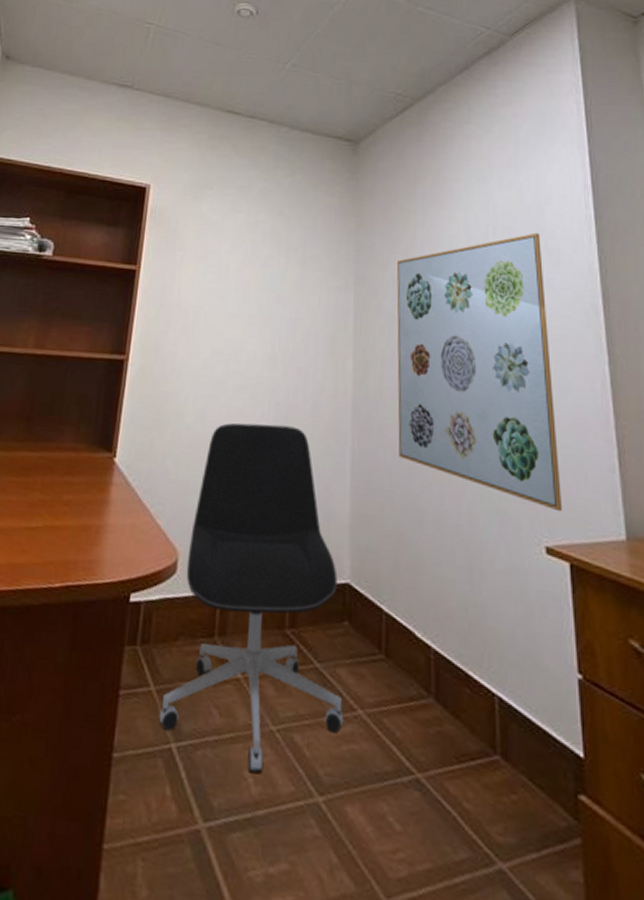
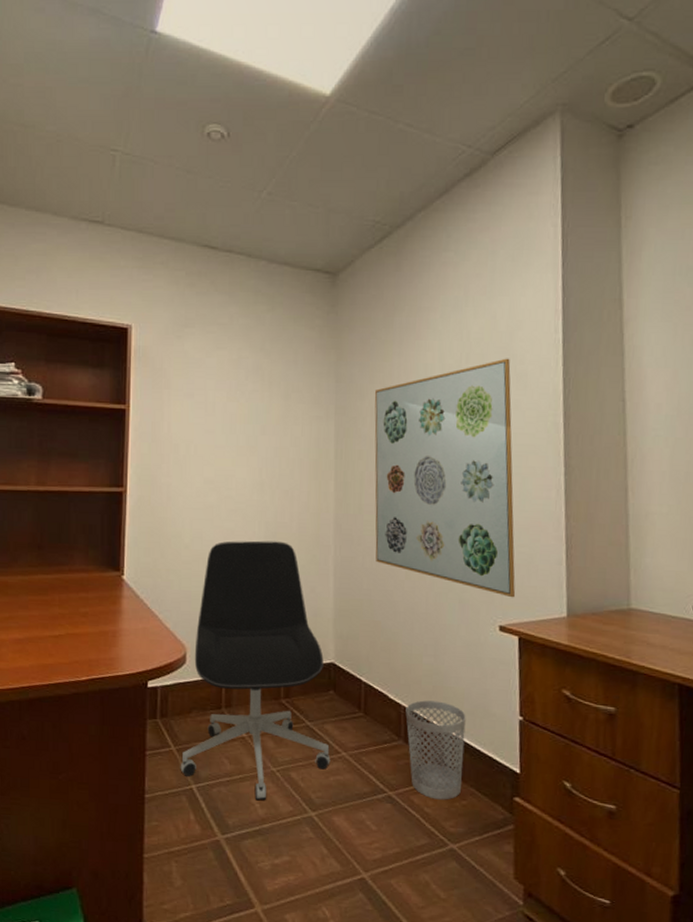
wastebasket: none [436,642,511,792] -> present [405,700,466,800]

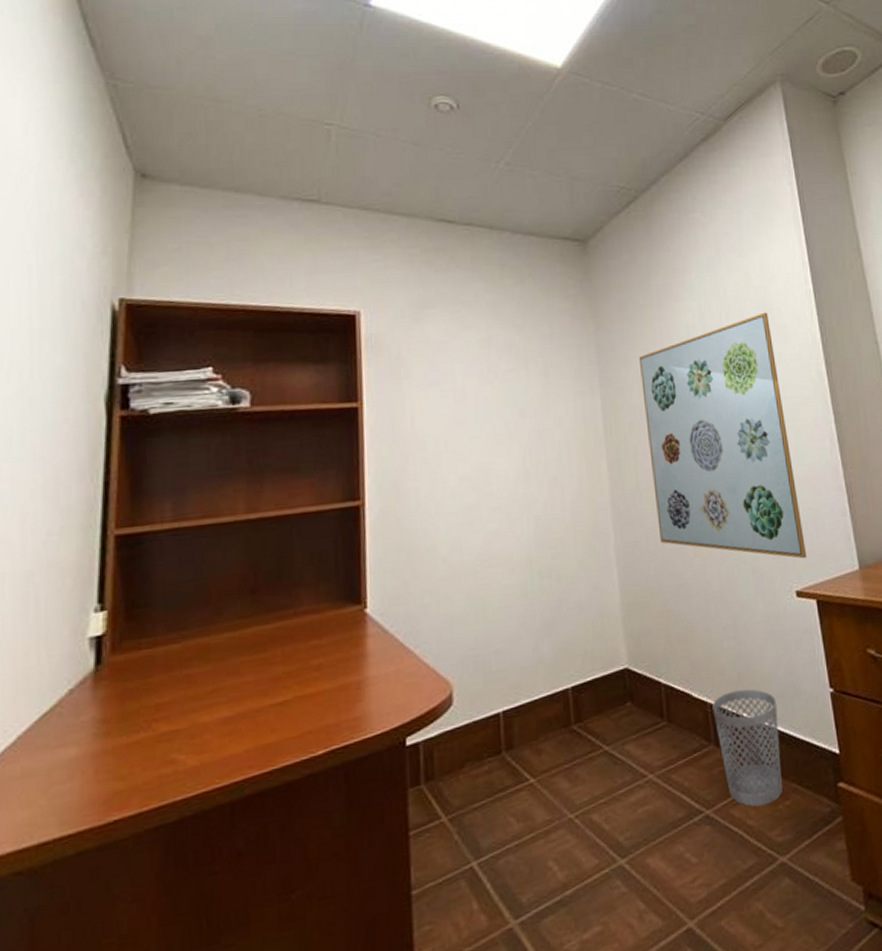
office chair: present [180,540,331,801] -> none [455,536,637,862]

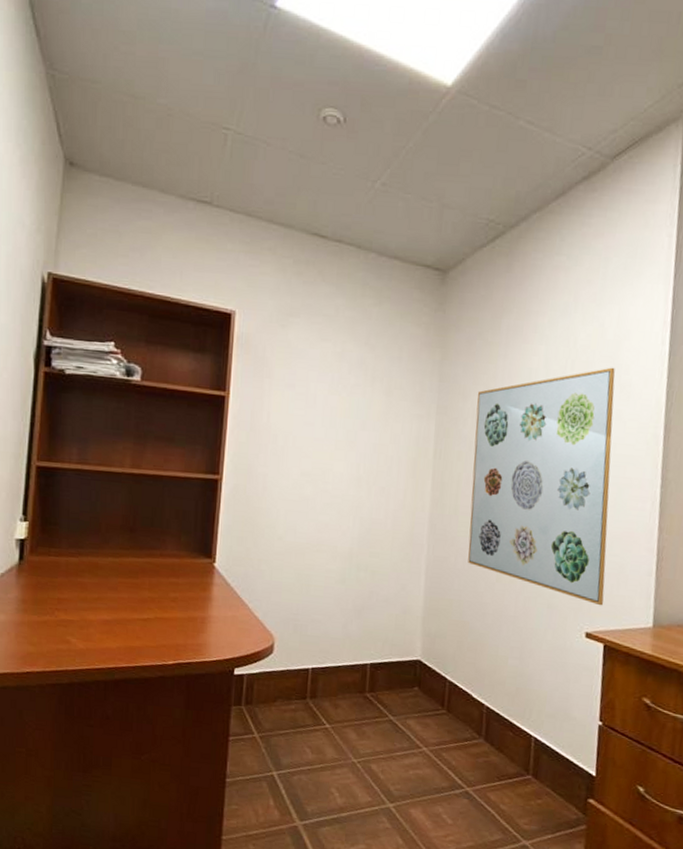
wastebasket: present [712,689,783,807] -> none [487,701,547,799]

